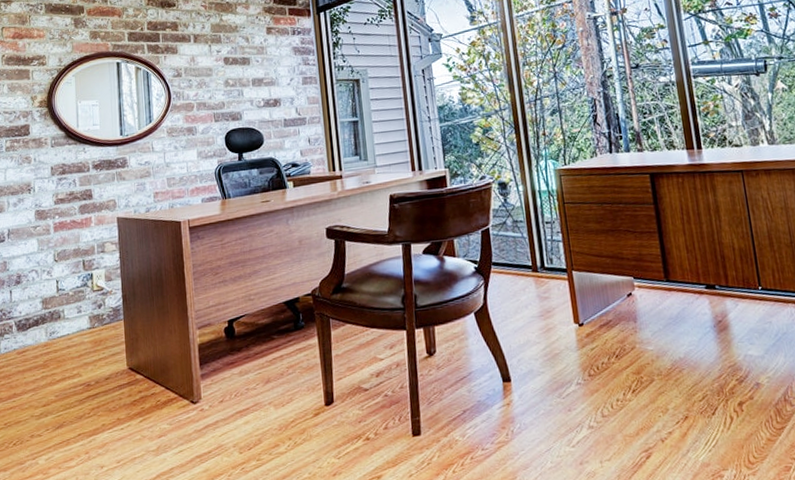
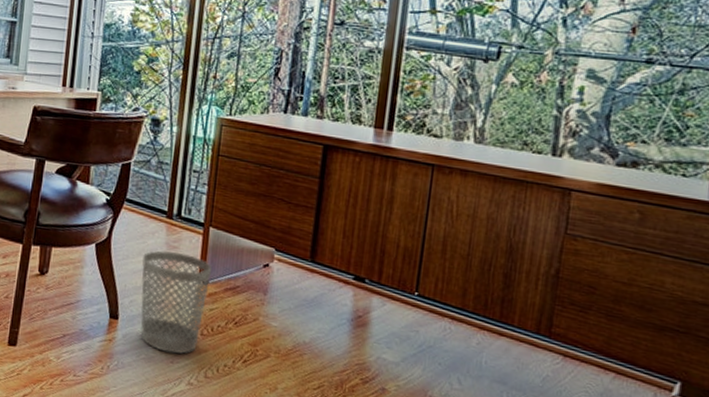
wastebasket: none [520,301,588,402] -> present [141,251,213,354]

